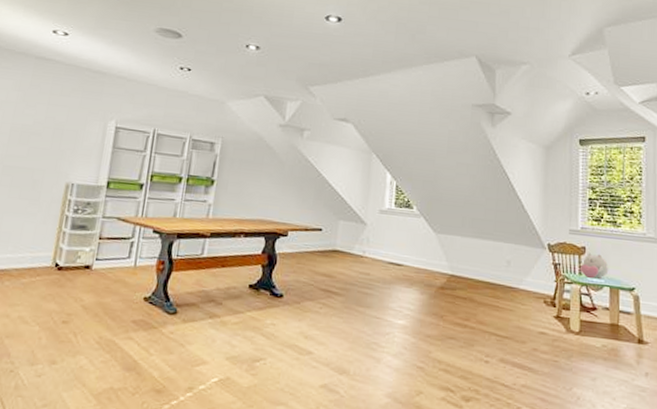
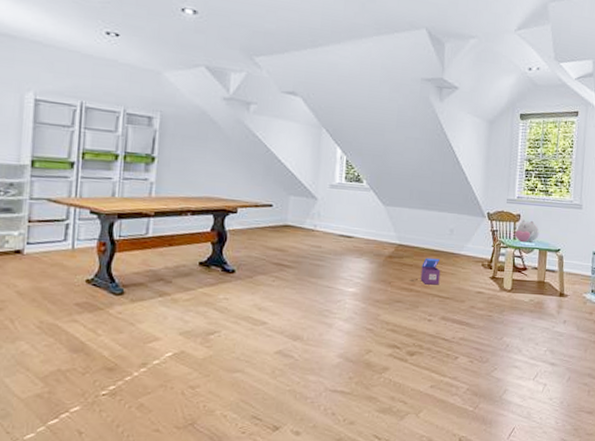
toy box: none [464,291,498,322] -> present [410,258,441,285]

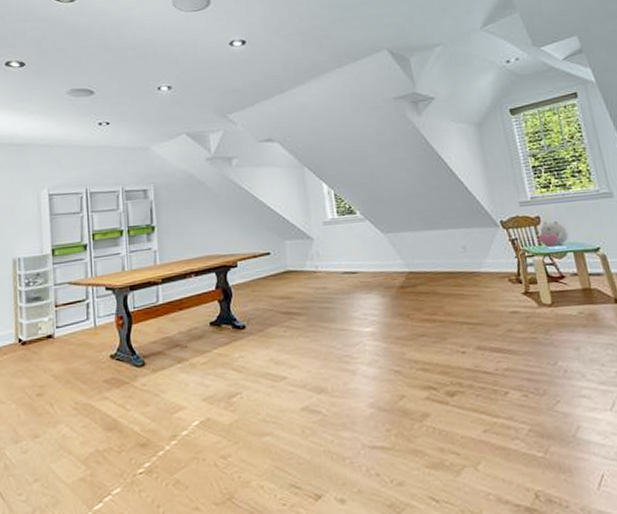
toy box: present [410,258,441,285] -> none [430,281,465,312]

